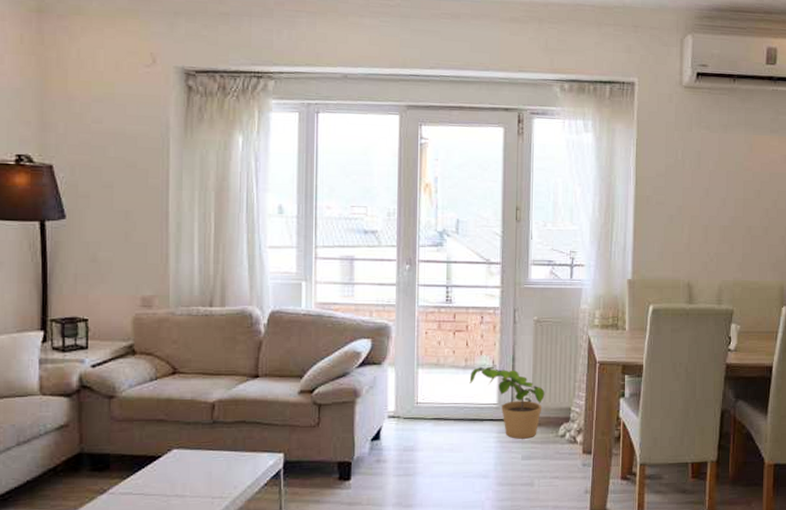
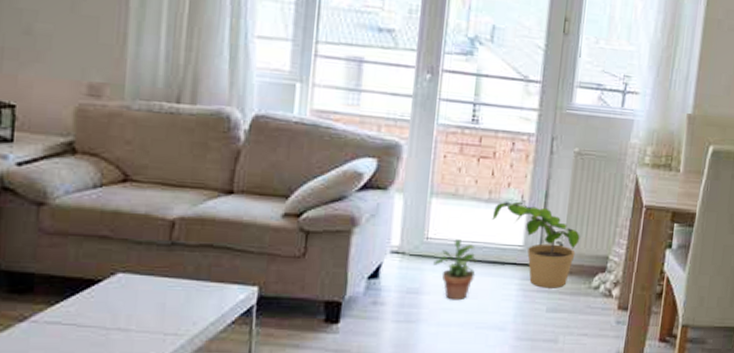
potted plant: none [424,402,460,455] -> present [433,239,477,301]

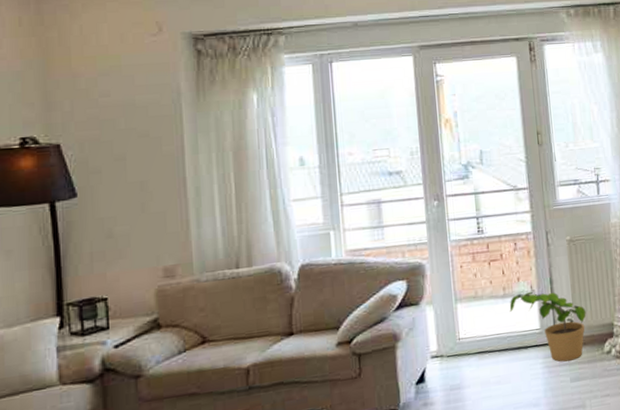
potted plant: present [433,239,477,301] -> none [468,334,505,389]

